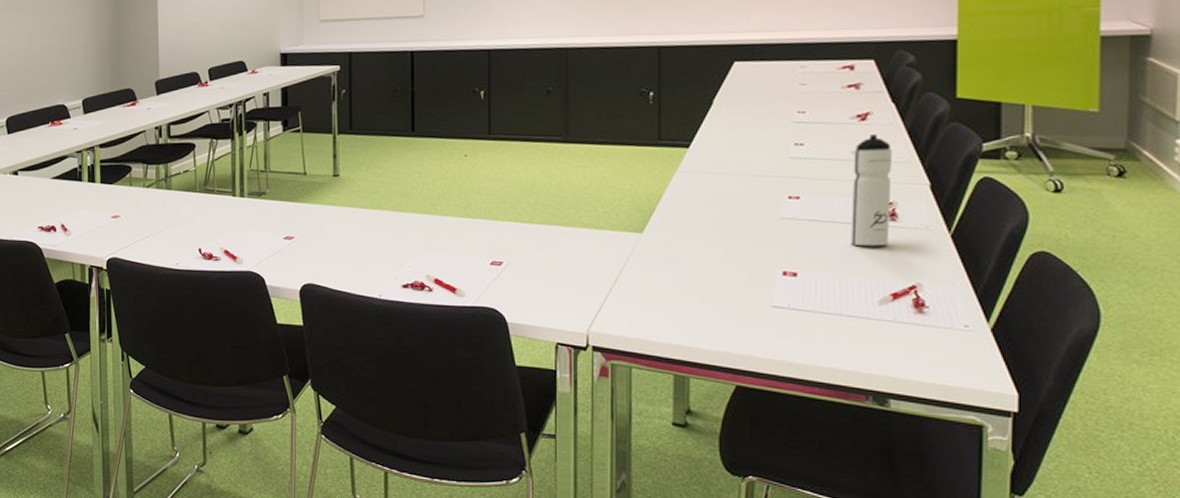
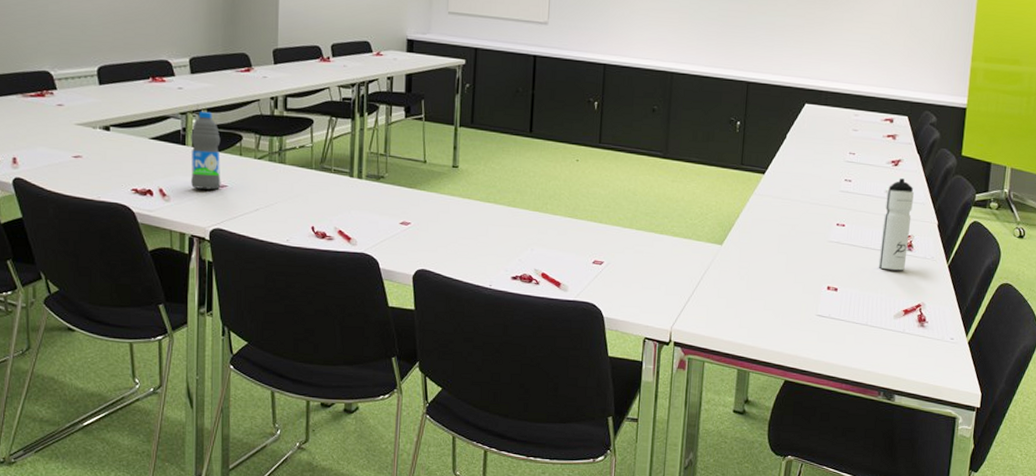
water bottle: none [86,147,115,221] -> present [191,111,221,190]

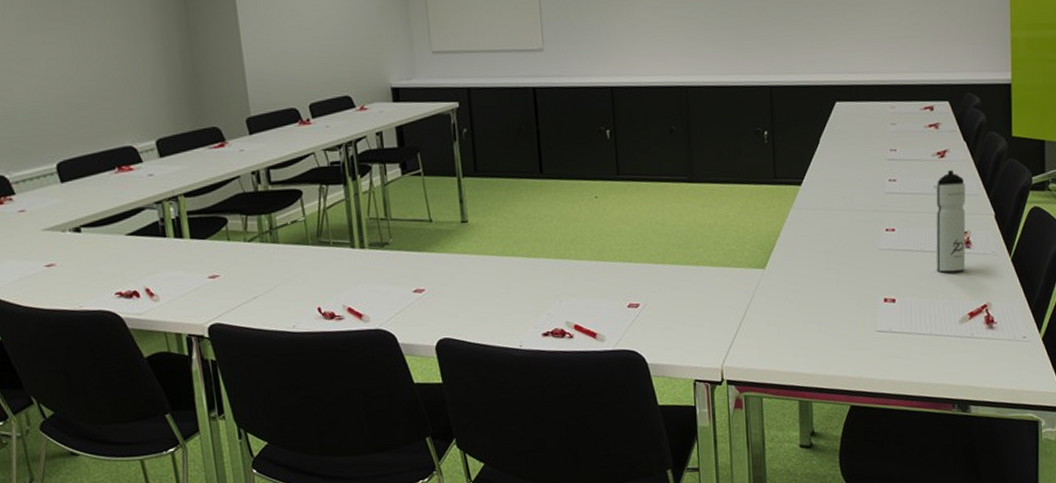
water bottle: present [191,111,221,190] -> none [170,196,212,283]

